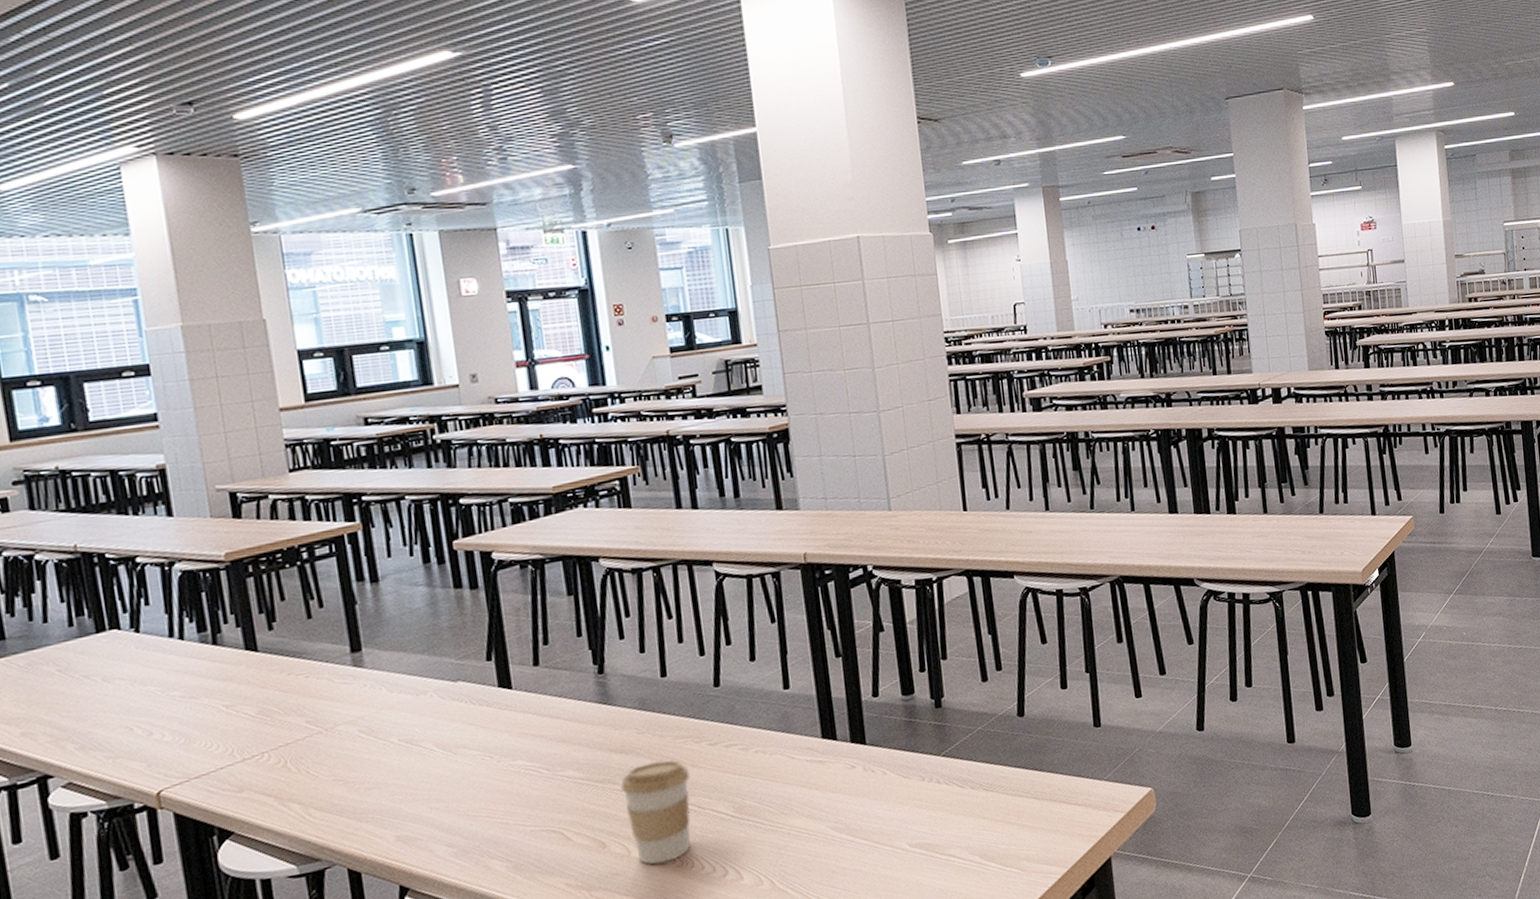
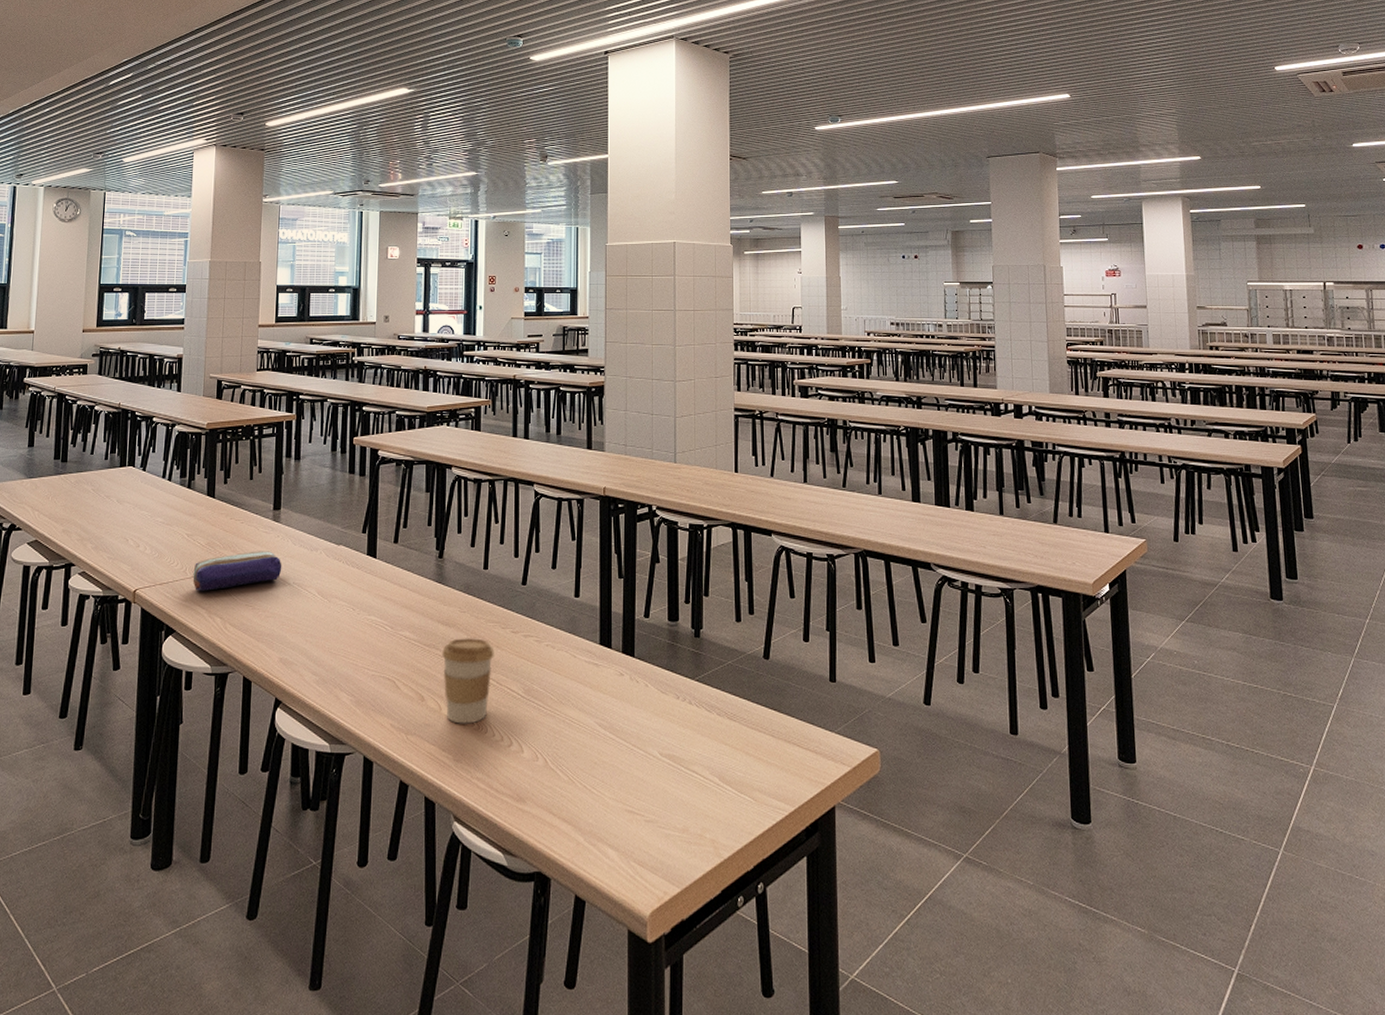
pencil case: none [244,705,379,776] -> present [192,551,282,592]

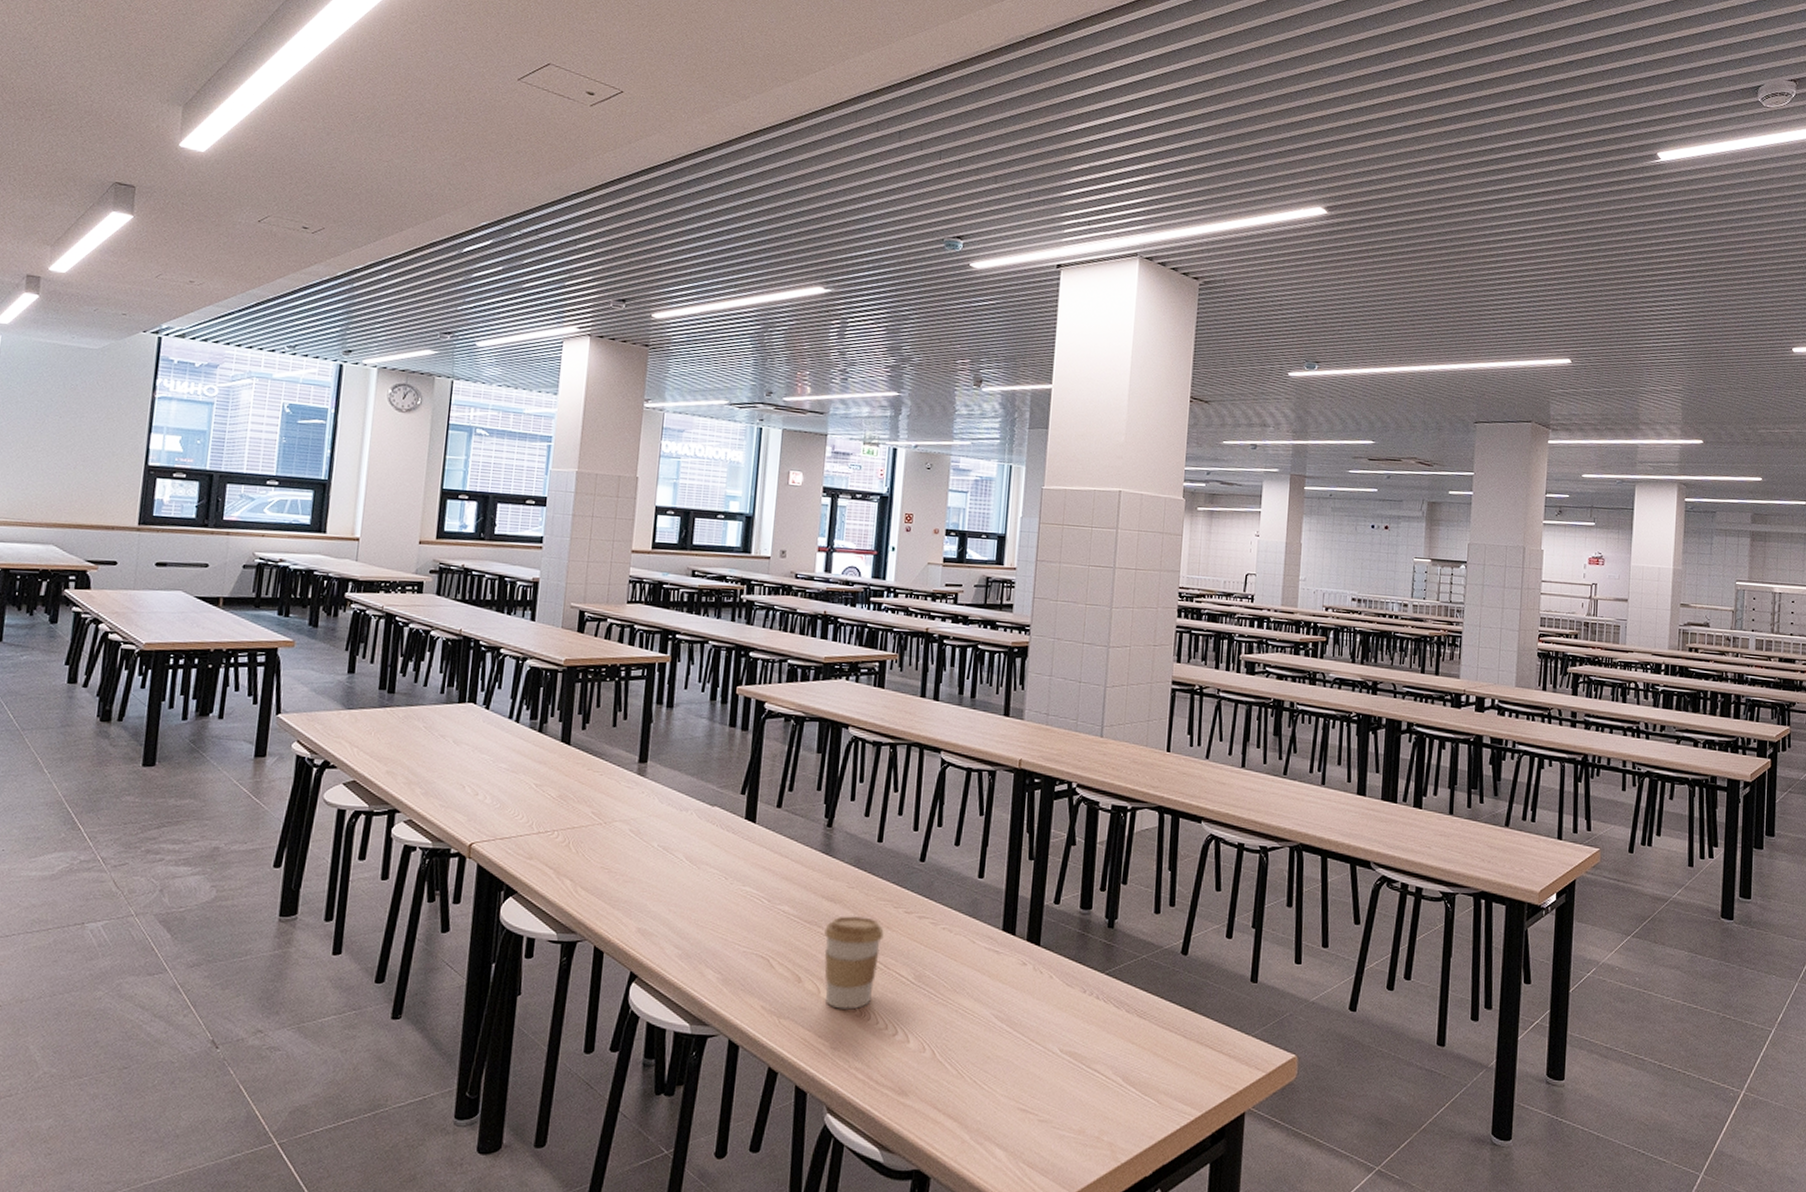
pencil case: present [192,551,282,592] -> none [540,807,646,850]

